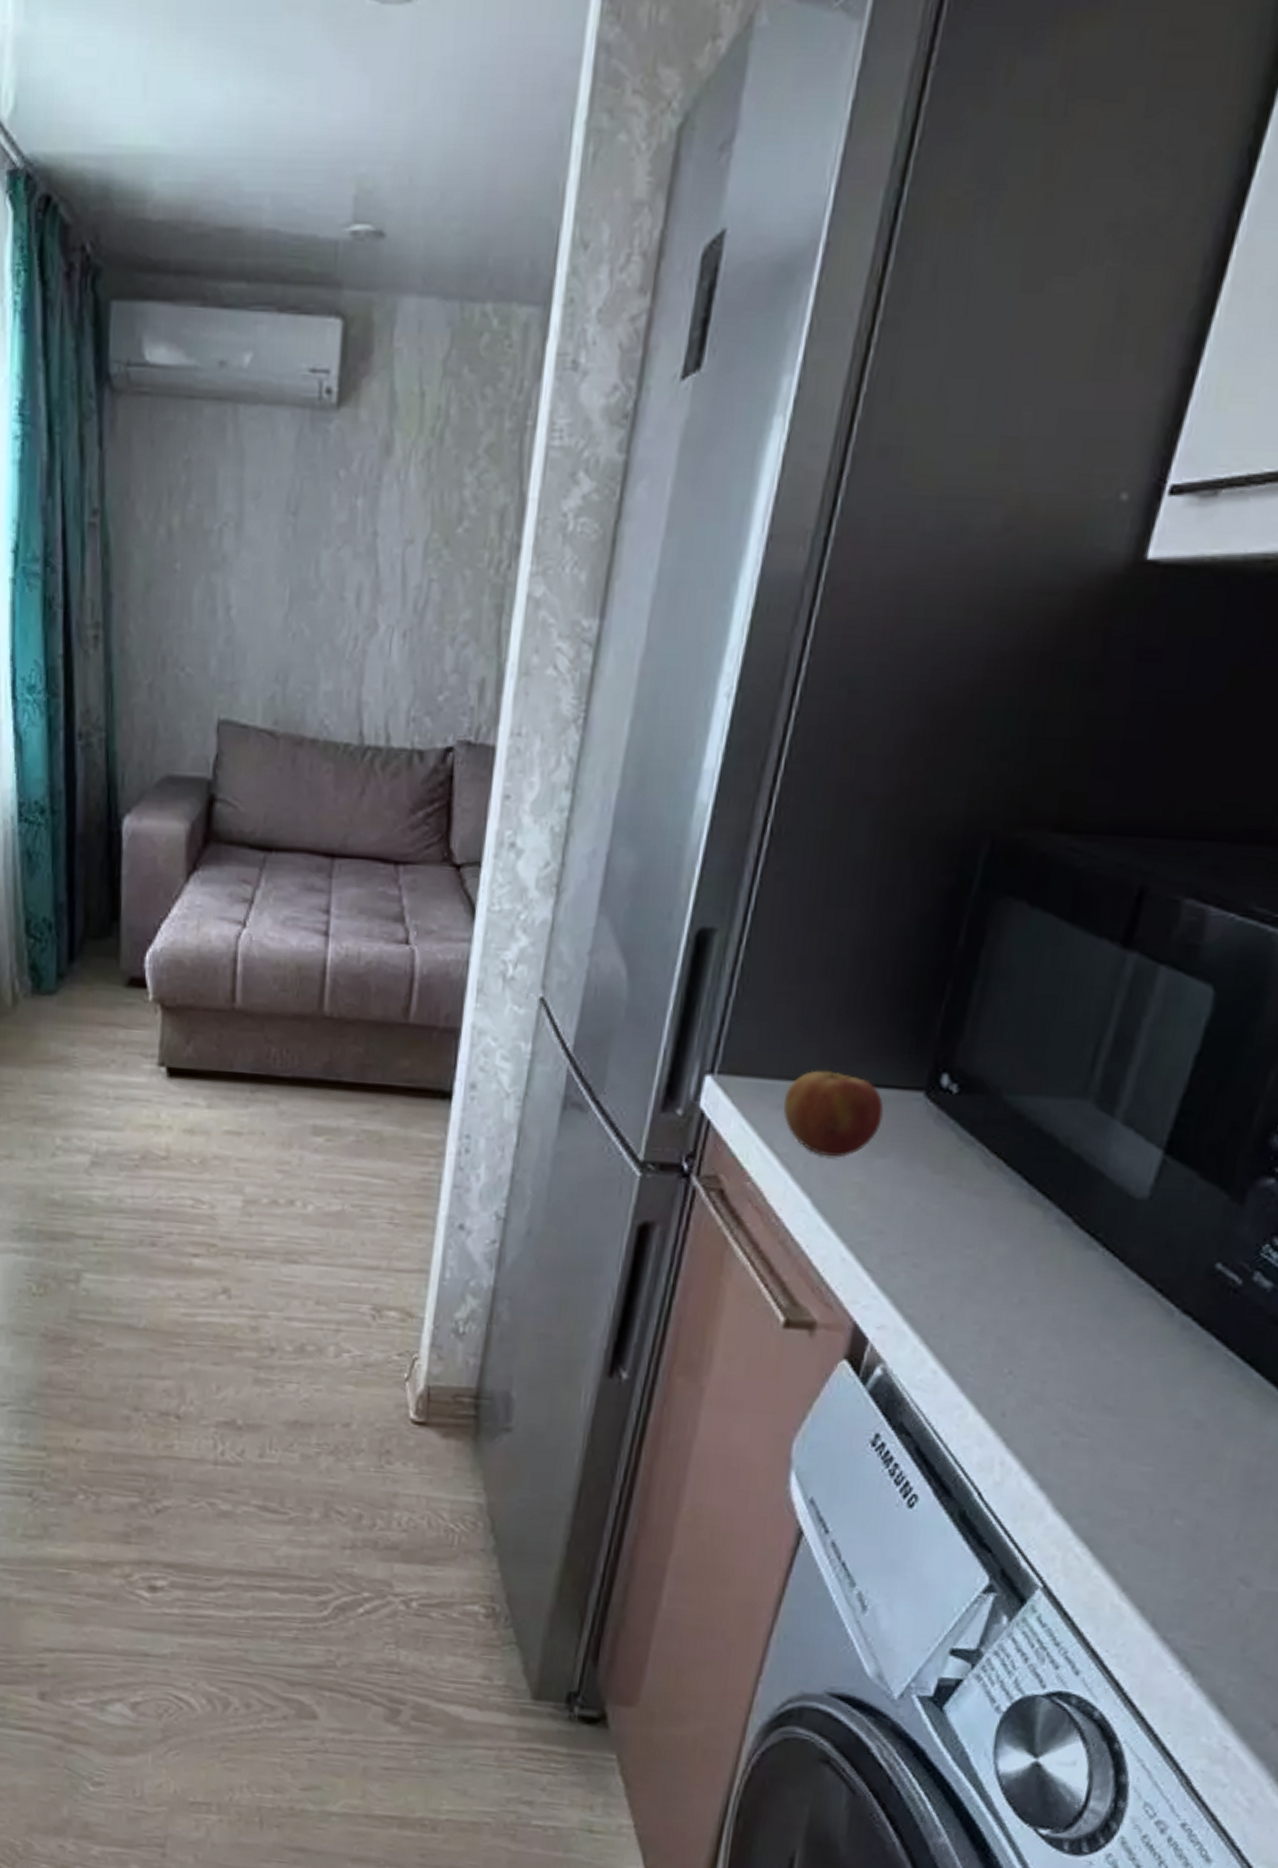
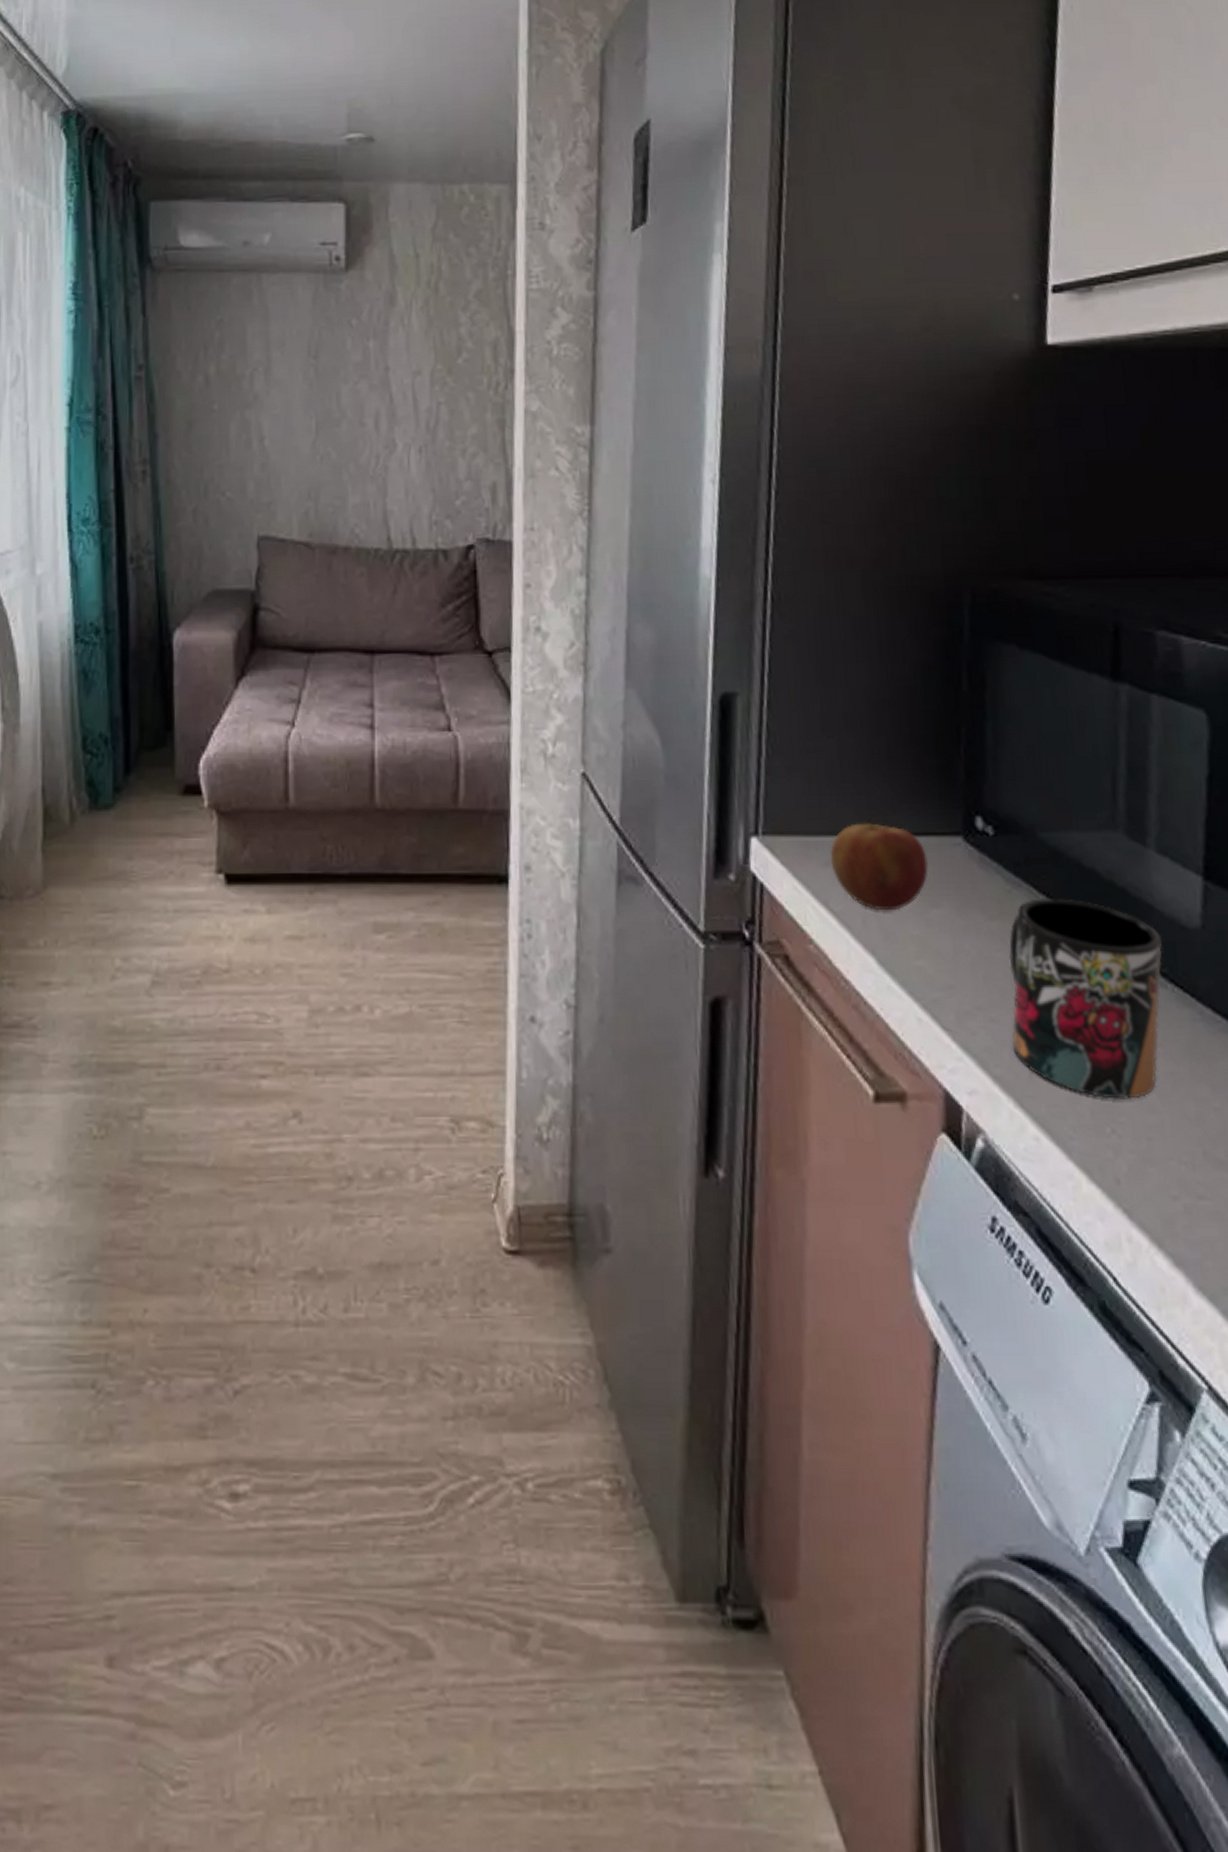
mug: none [929,1158,1105,1346] -> present [1009,898,1162,1099]

